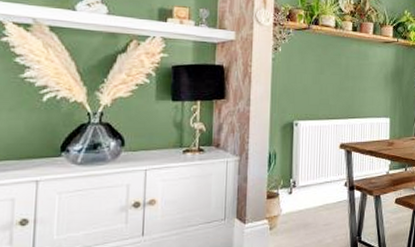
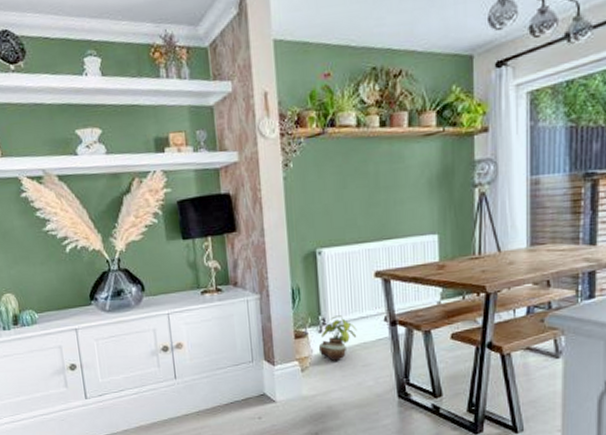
potted plant: none [287,179,322,221] -> present [318,315,357,362]

